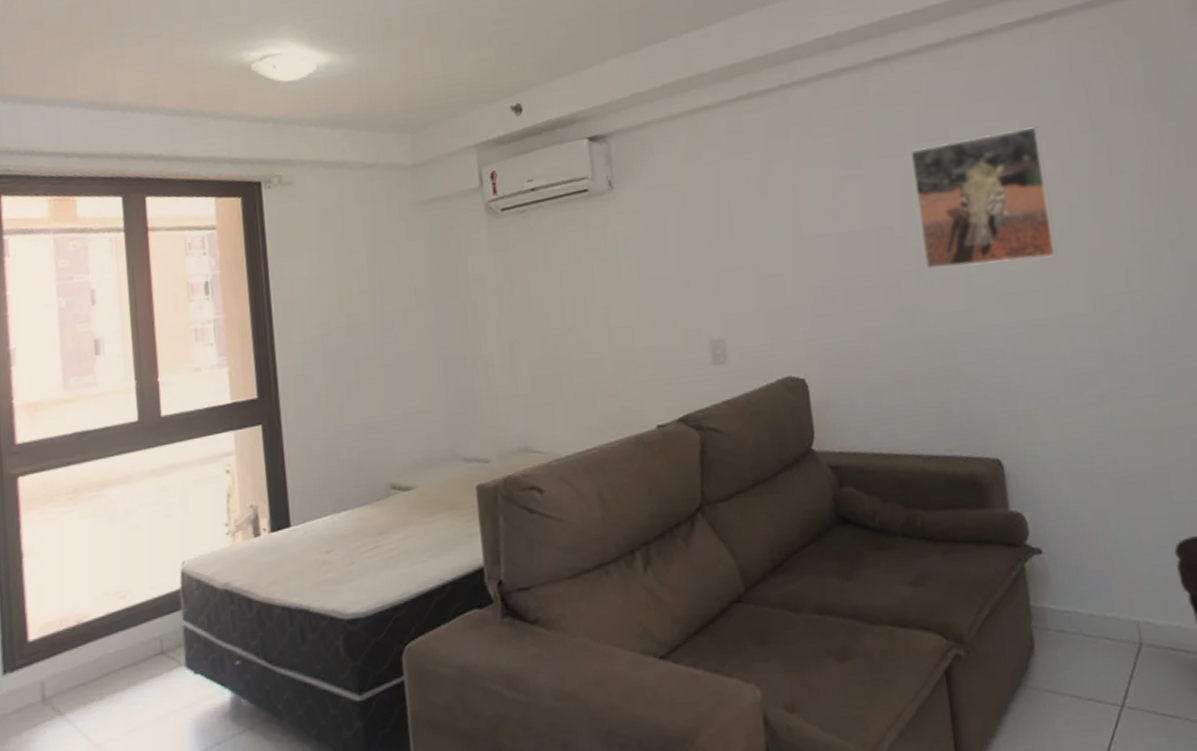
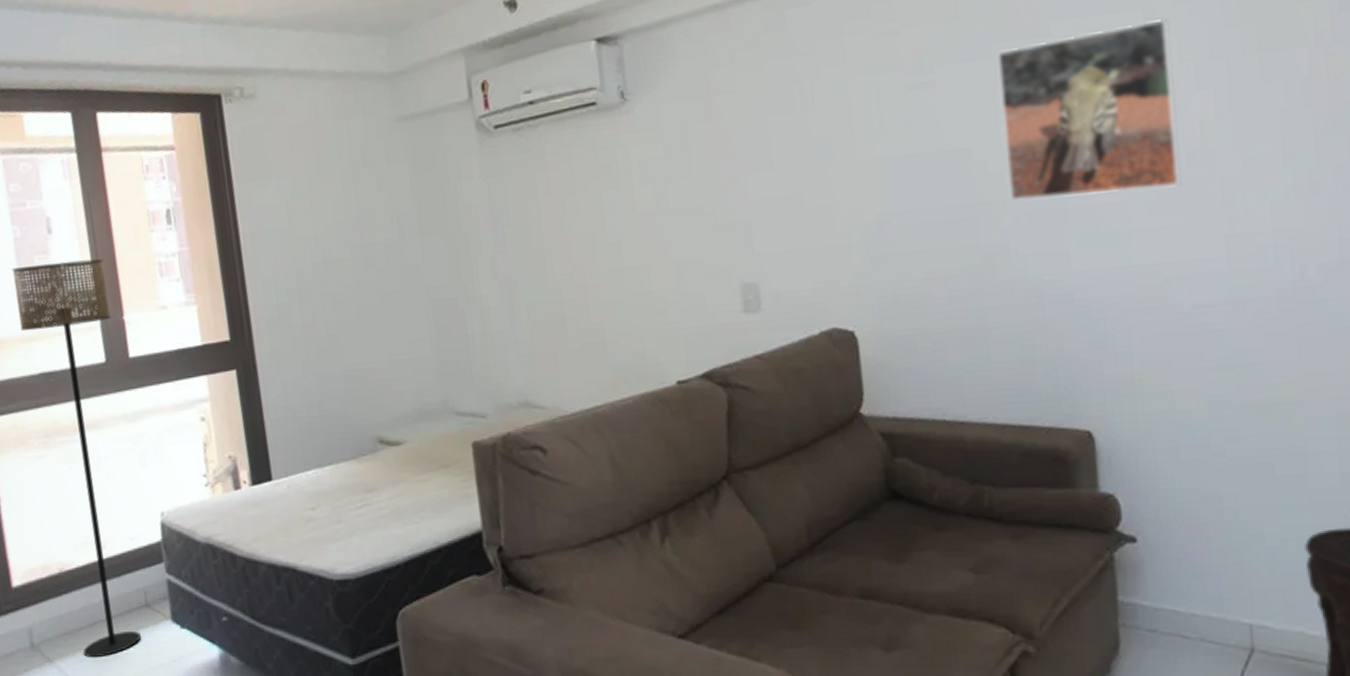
floor lamp: none [54,326,154,709] -> present [11,258,141,658]

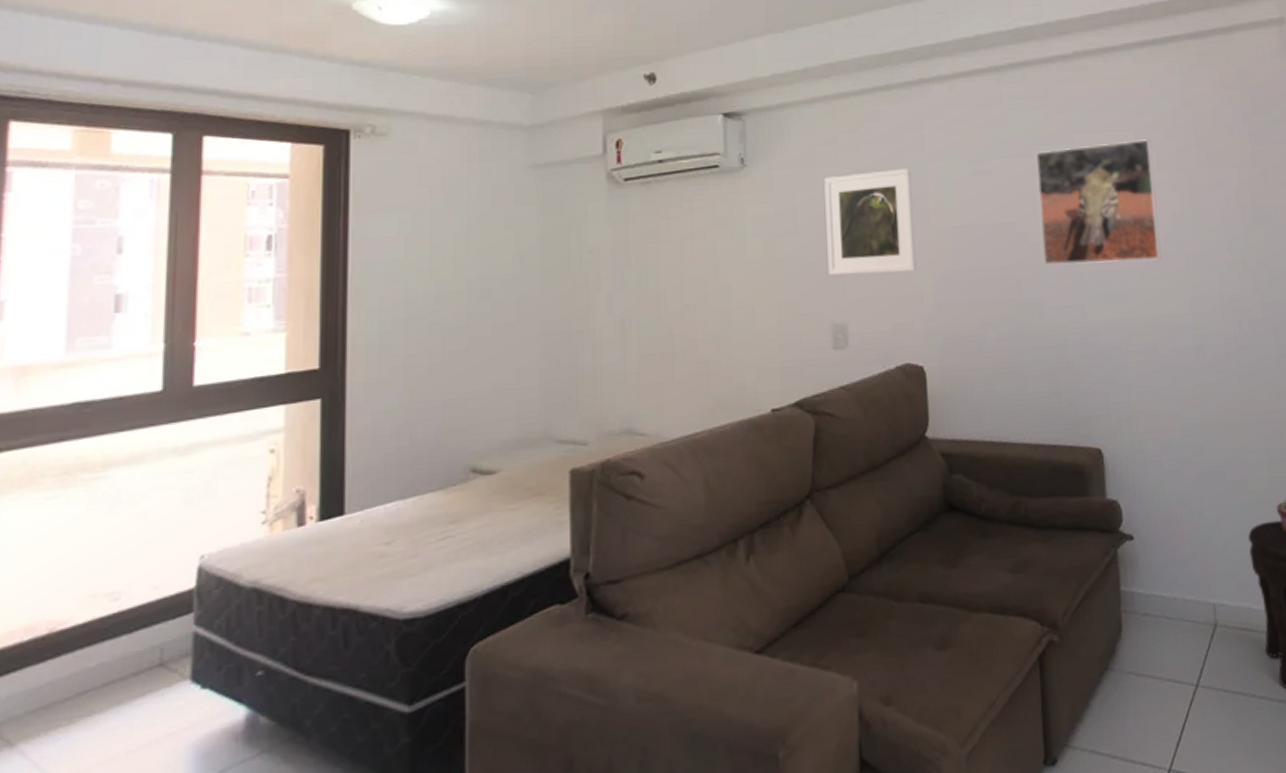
floor lamp: present [11,258,141,658] -> none [57,281,181,736]
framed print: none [720,88,841,226] -> present [824,168,916,275]

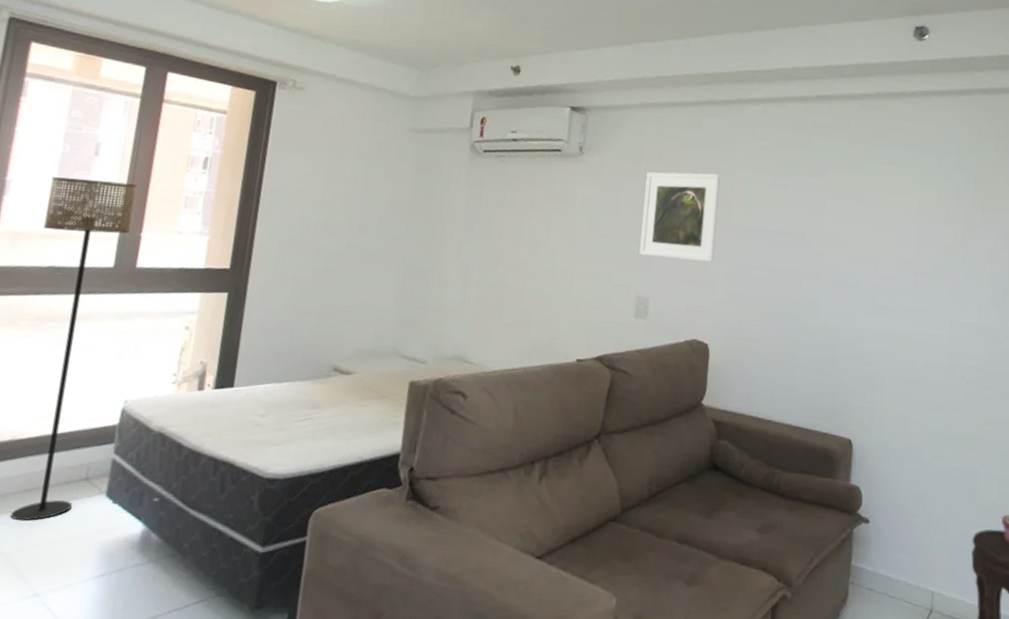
floor lamp: none [57,281,181,736] -> present [11,177,137,521]
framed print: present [1036,139,1161,265] -> none [824,174,935,285]

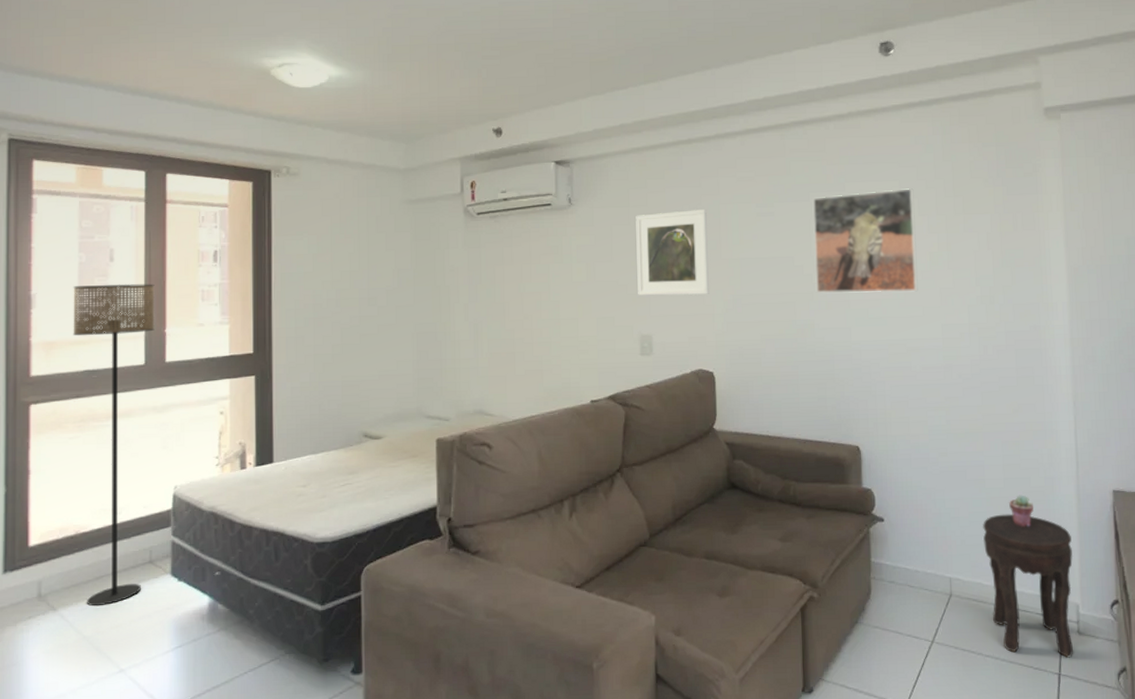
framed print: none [824,174,935,285] -> present [813,188,918,293]

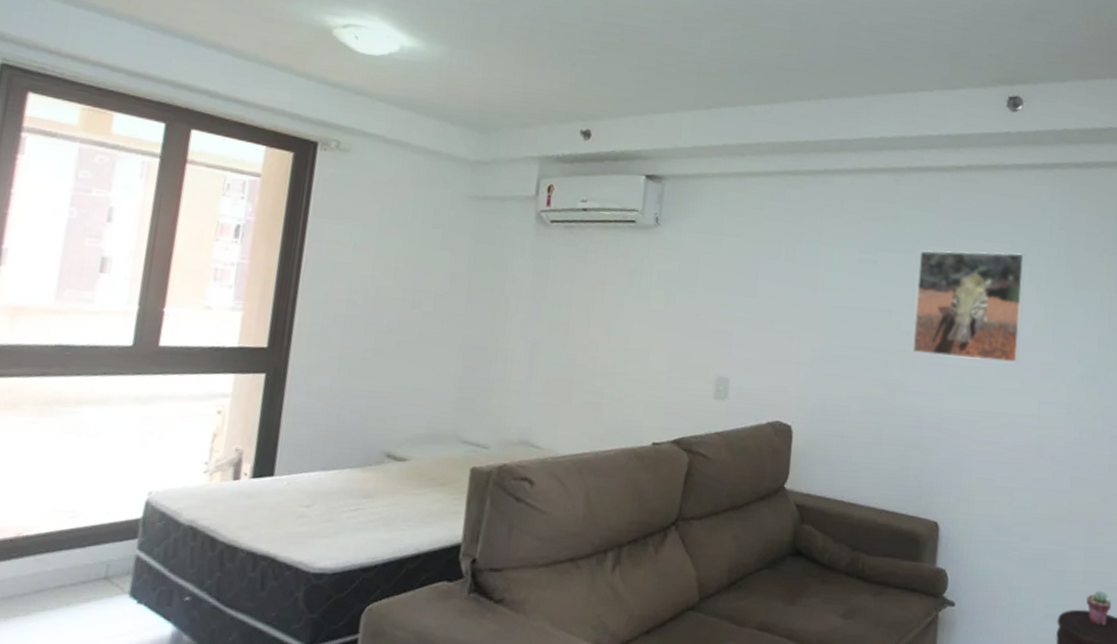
floor lamp: present [73,283,155,607] -> none [18,245,158,625]
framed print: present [636,209,709,296] -> none [719,245,805,340]

